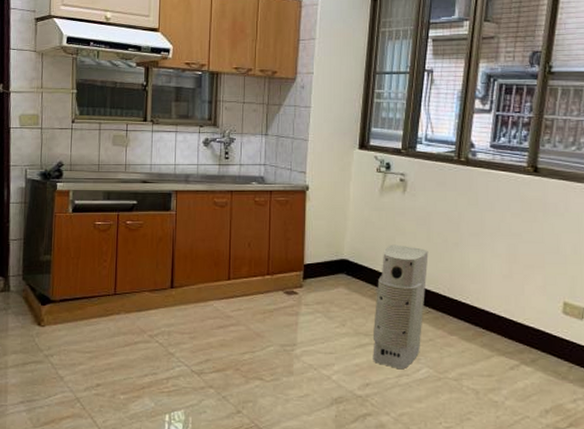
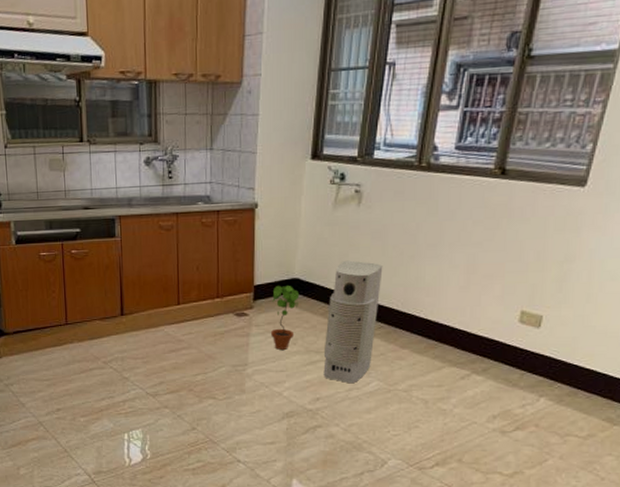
potted plant: none [319,265,348,331] -> present [270,285,300,350]

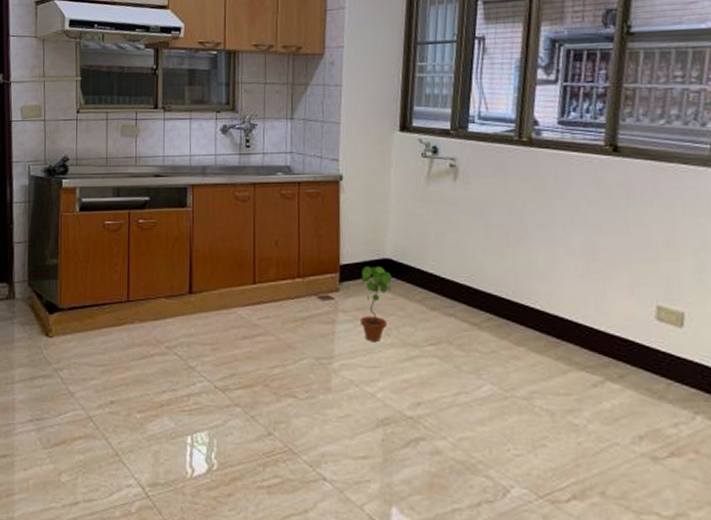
air purifier: present [323,260,383,384] -> none [423,240,487,387]

